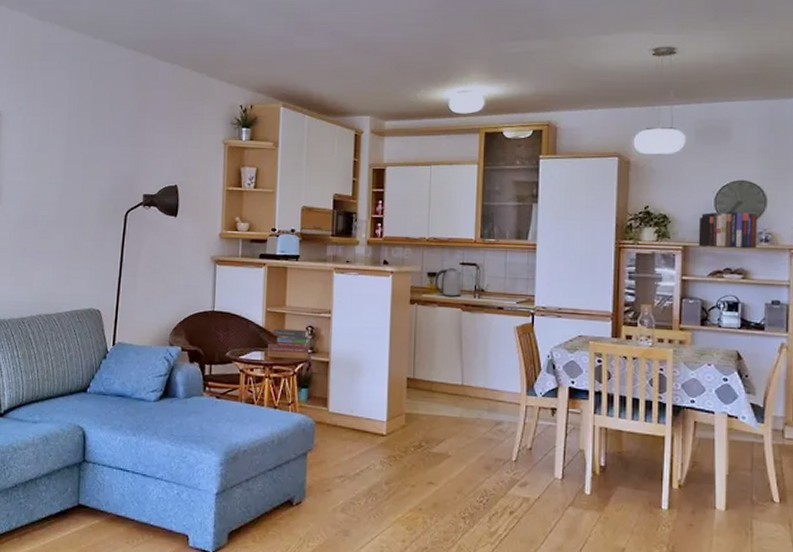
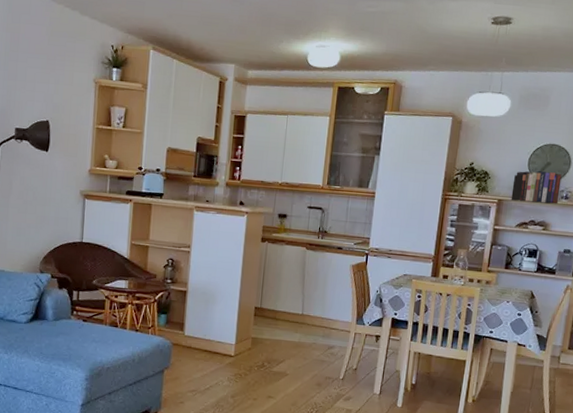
books: present [267,328,309,359] -> none [130,260,170,288]
kettle: present [434,268,462,298] -> none [284,211,309,238]

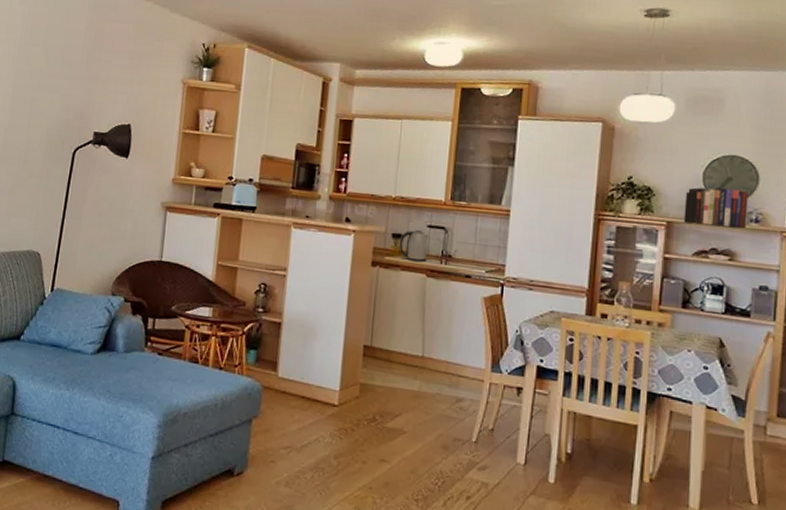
kettle: none [284,211,309,238] -> present [398,230,429,263]

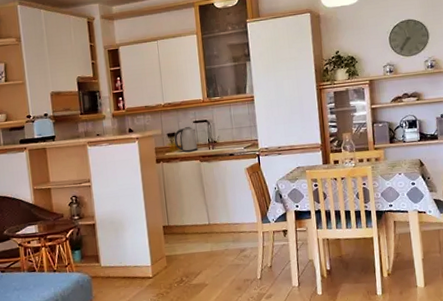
books: present [683,187,748,229] -> none [379,45,425,79]

